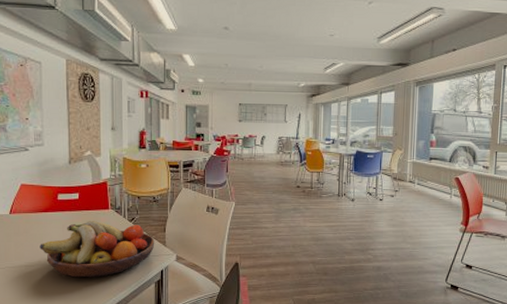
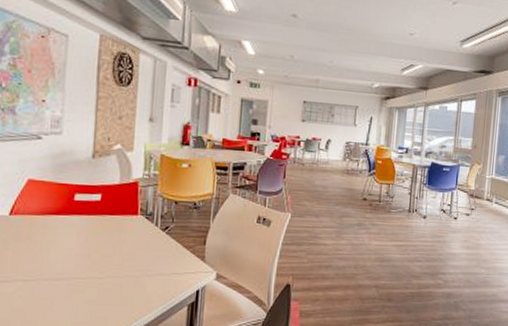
fruit bowl: present [40,221,155,278] -> none [45,228,192,298]

